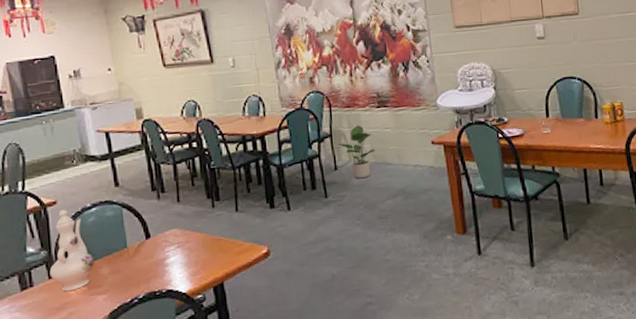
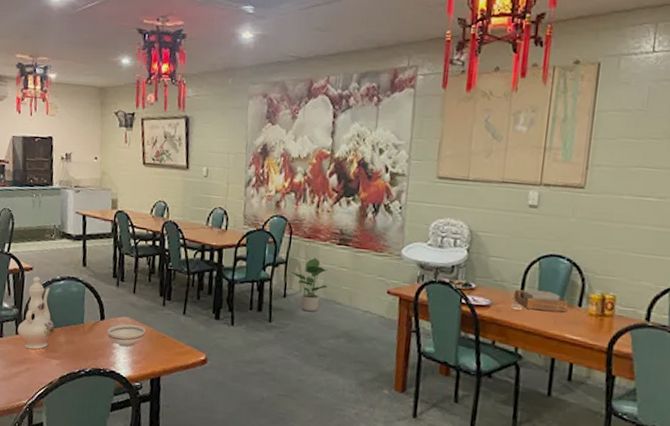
bowl: none [156,234,199,261] -> present [107,324,146,347]
napkin holder: none [541,110,587,130] -> present [513,289,568,313]

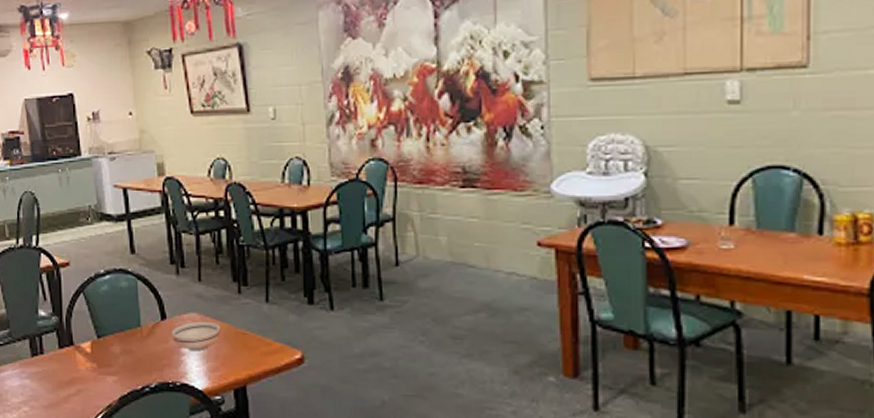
ewer: present [17,276,56,350] -> none [60,272,107,366]
potted plant: present [291,258,328,312] -> none [402,209,454,282]
napkin holder: present [513,289,568,313] -> none [719,218,802,247]

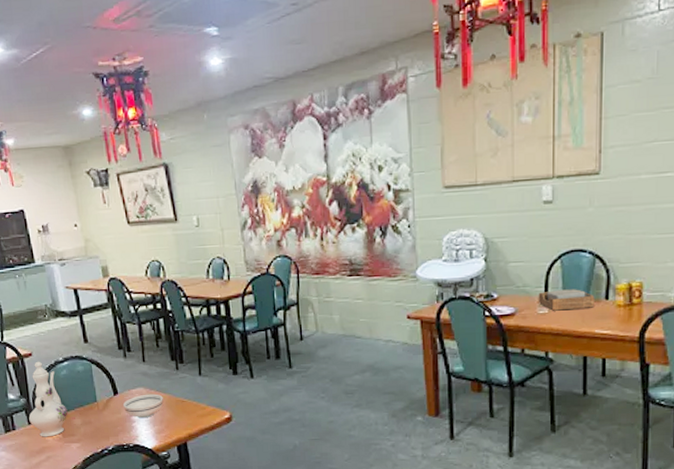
ewer: none [60,272,107,366] -> present [28,361,69,437]
napkin holder: none [719,218,802,247] -> present [538,289,594,311]

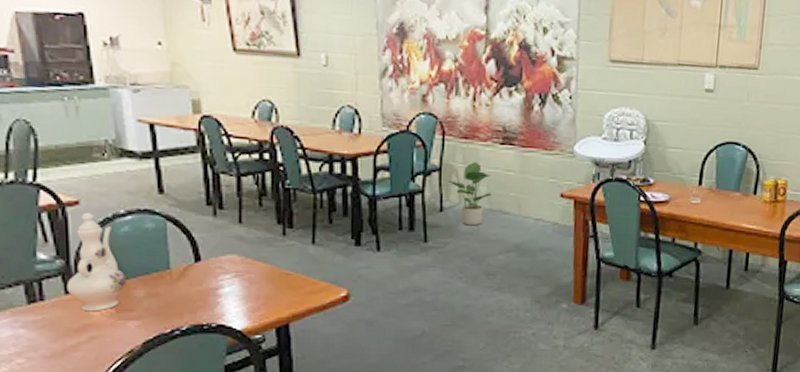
bowl: present [123,393,164,418] -> none [208,263,262,292]
potted plant: none [305,294,345,351] -> present [447,162,492,226]
napkin holder: present [538,289,594,311] -> none [692,180,744,202]

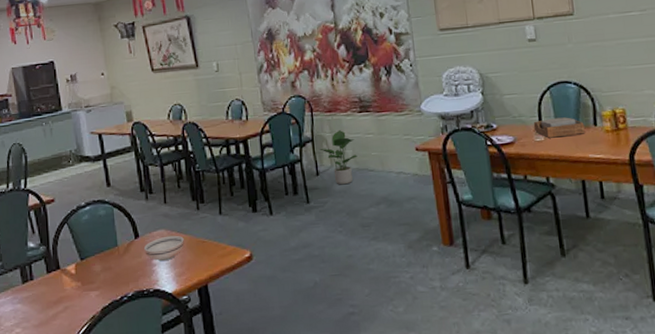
ewer: present [66,212,128,312] -> none [47,207,89,287]
bowl: none [208,263,262,292] -> present [144,235,184,261]
napkin holder: none [692,180,744,202] -> present [533,117,585,138]

